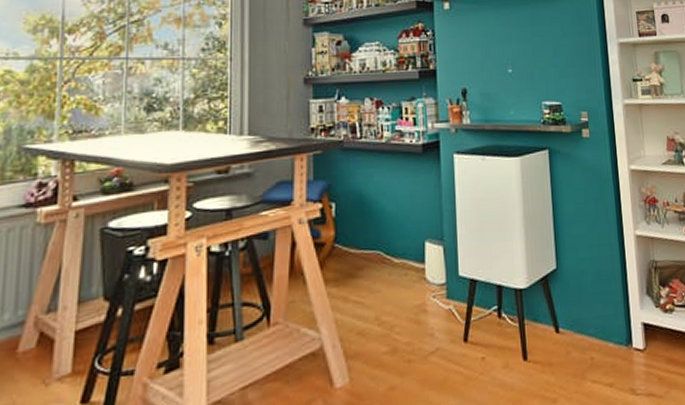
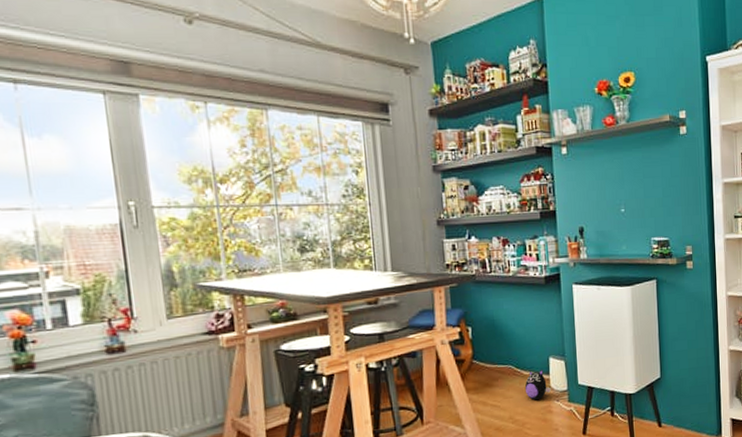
plush toy: none [395,256,426,296] -> present [524,369,551,400]

